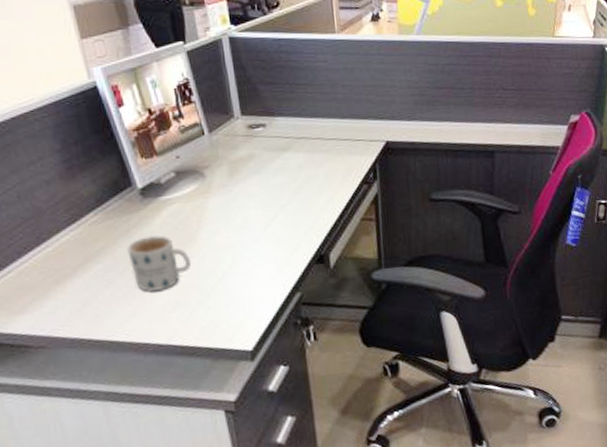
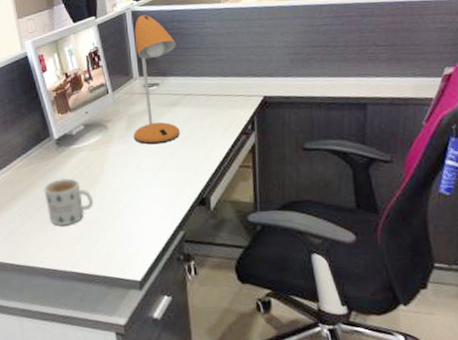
desk lamp: none [233,42,293,195] -> present [134,15,180,145]

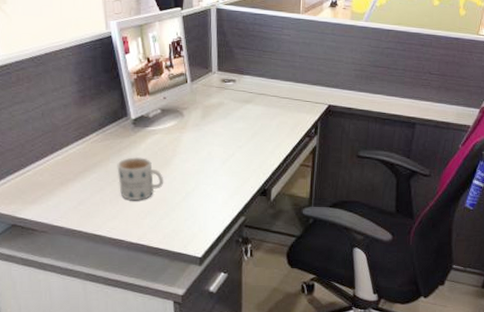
desk lamp: present [134,15,180,145] -> none [207,13,256,136]

